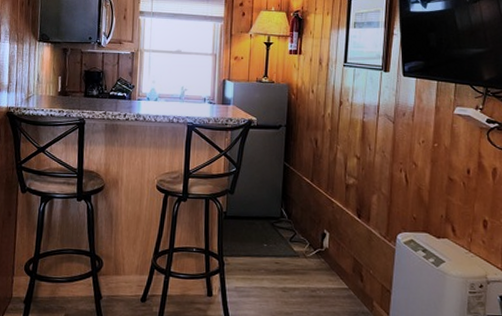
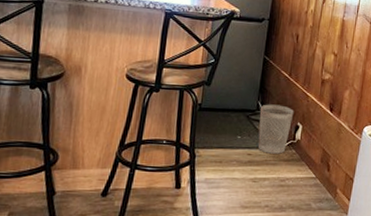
wastebasket: none [284,211,319,263] -> present [257,104,294,154]

